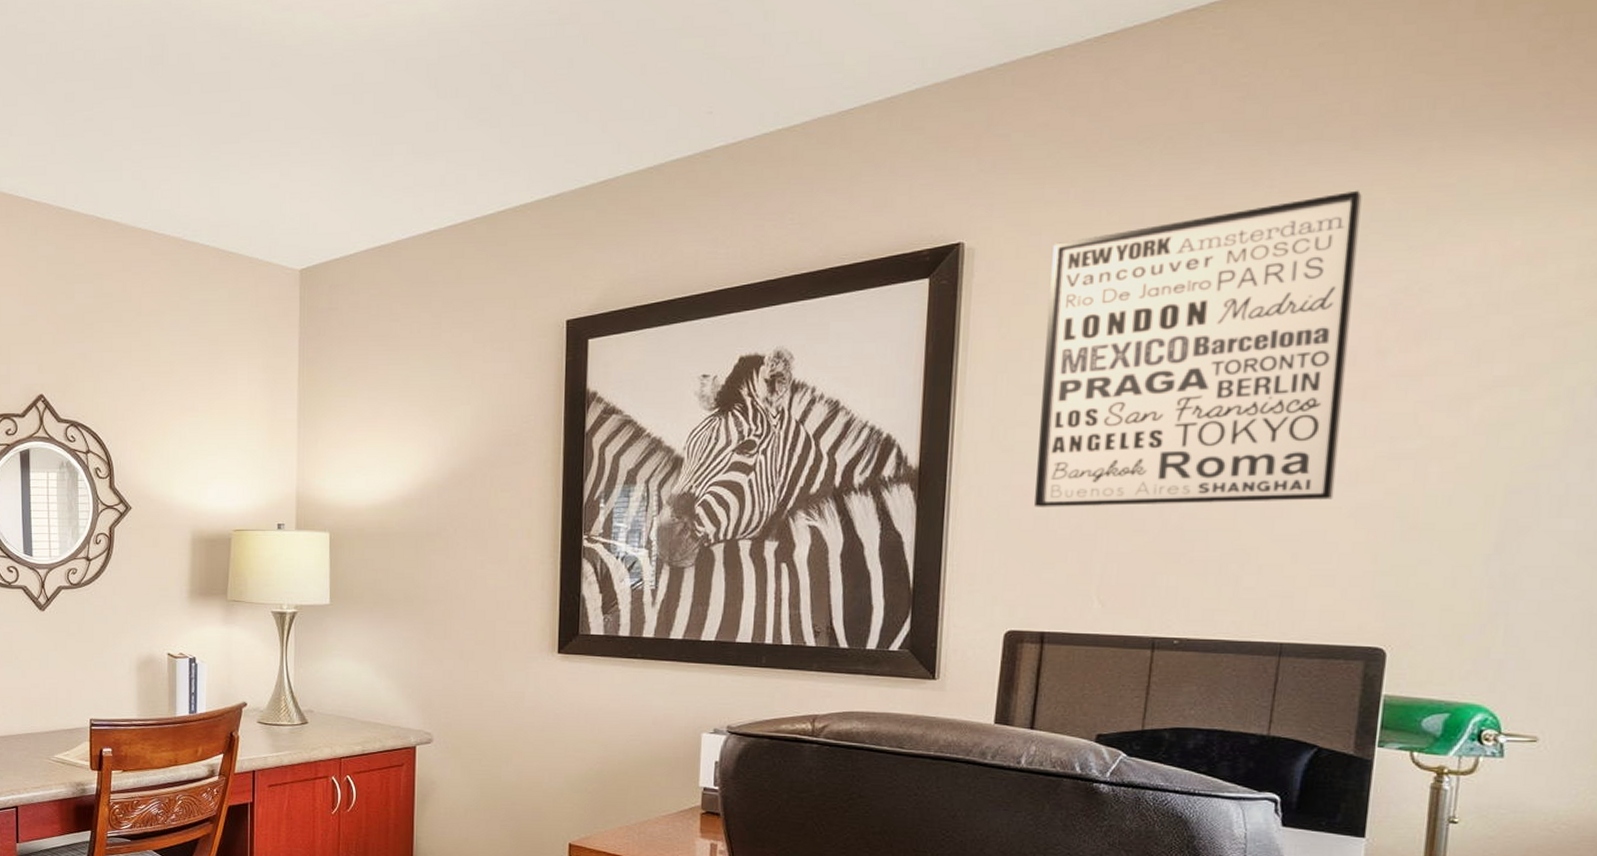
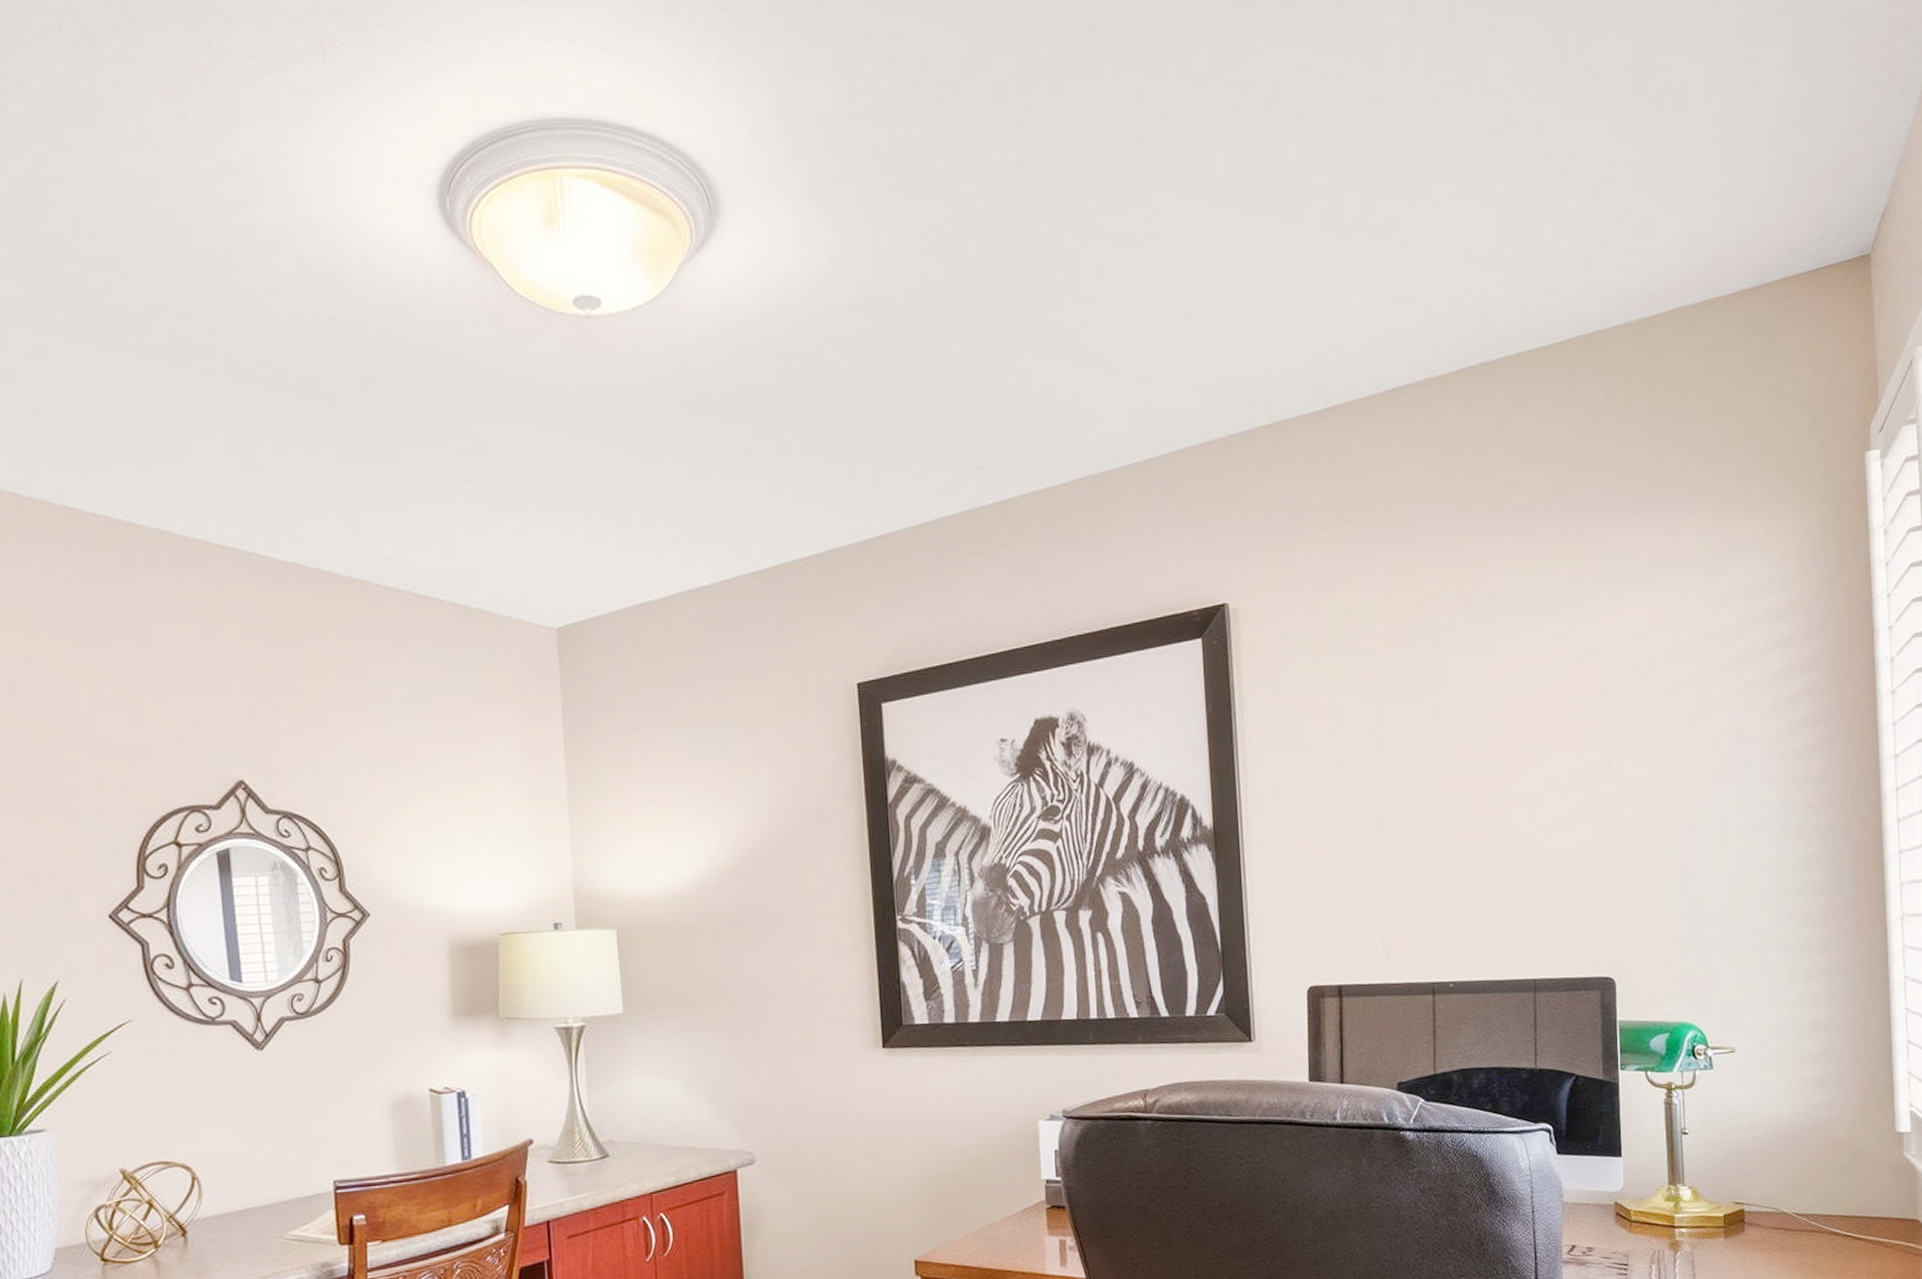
wall art: present [1034,190,1362,507] -> none [1305,559,1557,862]

